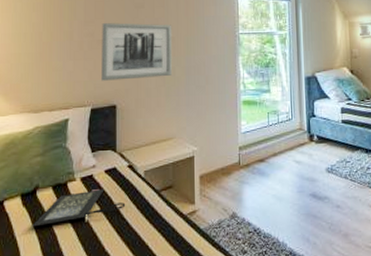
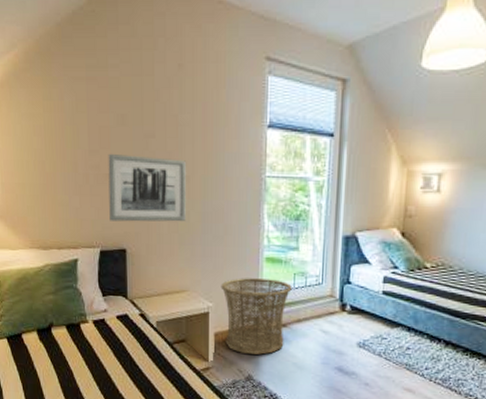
clutch bag: present [32,189,126,227] -> none [49,333,138,364]
basket: none [204,119,267,192] -> present [221,278,292,355]

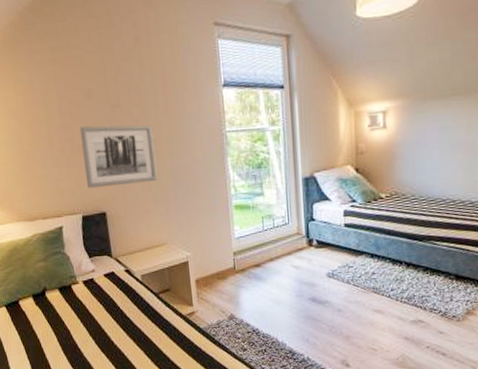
basket: present [221,278,292,355] -> none [196,224,262,295]

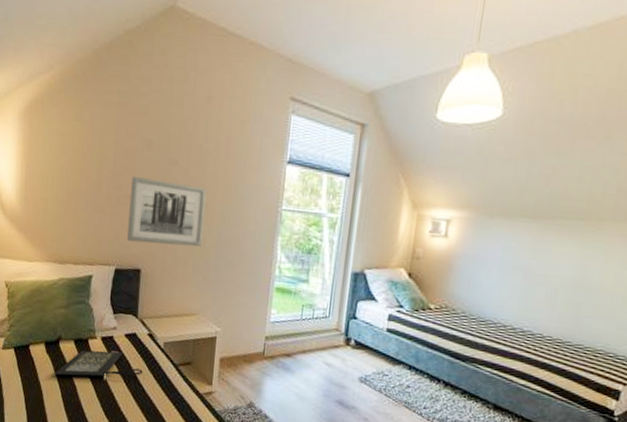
clutch bag: none [47,291,128,323] -> present [54,350,143,381]

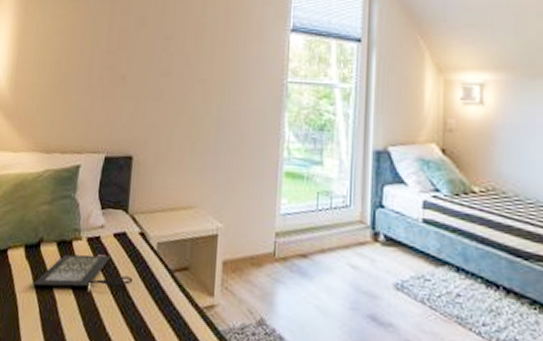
wall art: present [127,177,207,247] -> none [119,55,205,128]

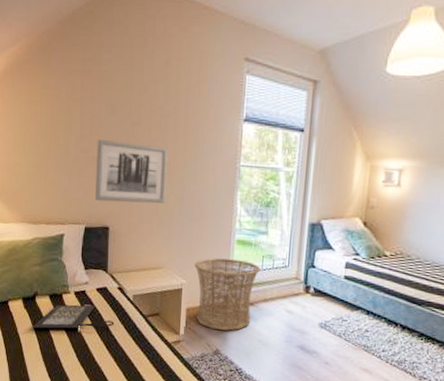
wall art: none [119,55,205,128] -> present [95,140,169,204]
basket: none [233,194,315,292] -> present [194,258,260,331]

